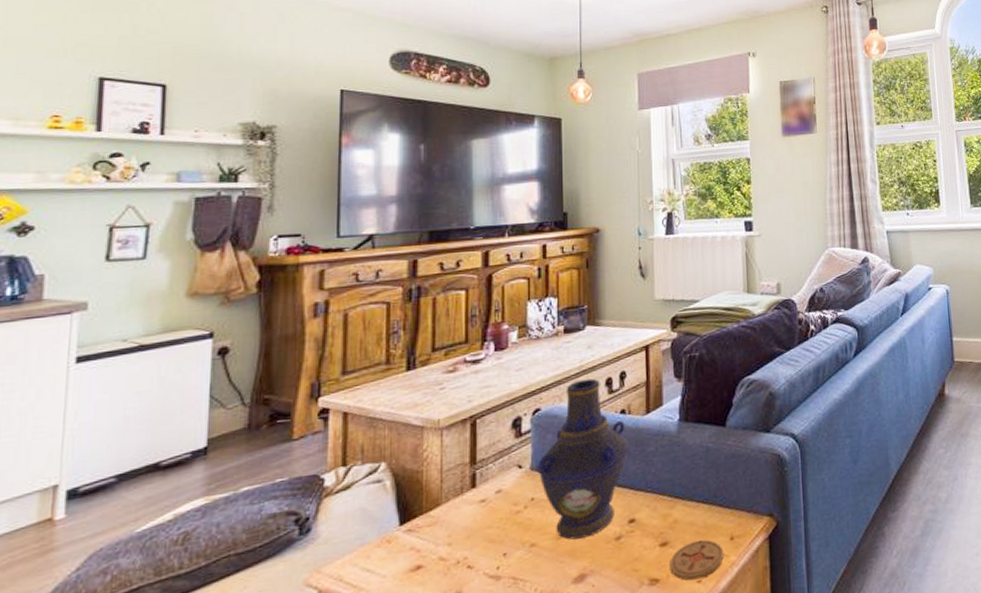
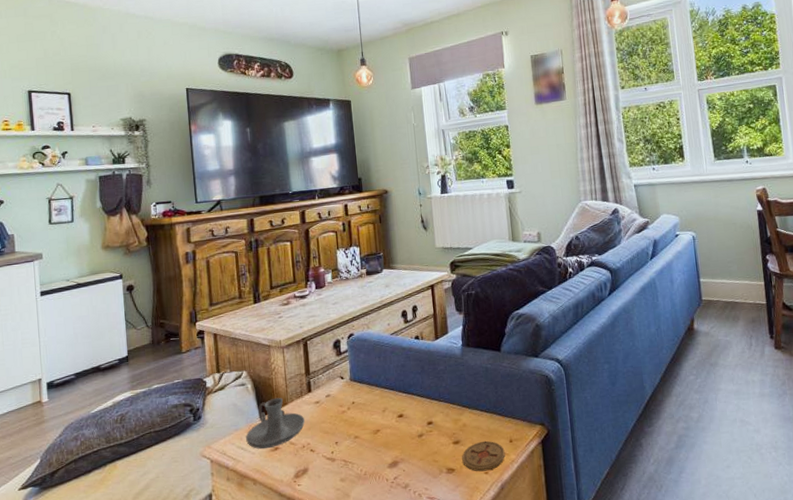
candle holder: none [375,496,462,570] -> present [246,397,305,449]
vase: present [537,378,630,540] -> none [354,311,425,435]

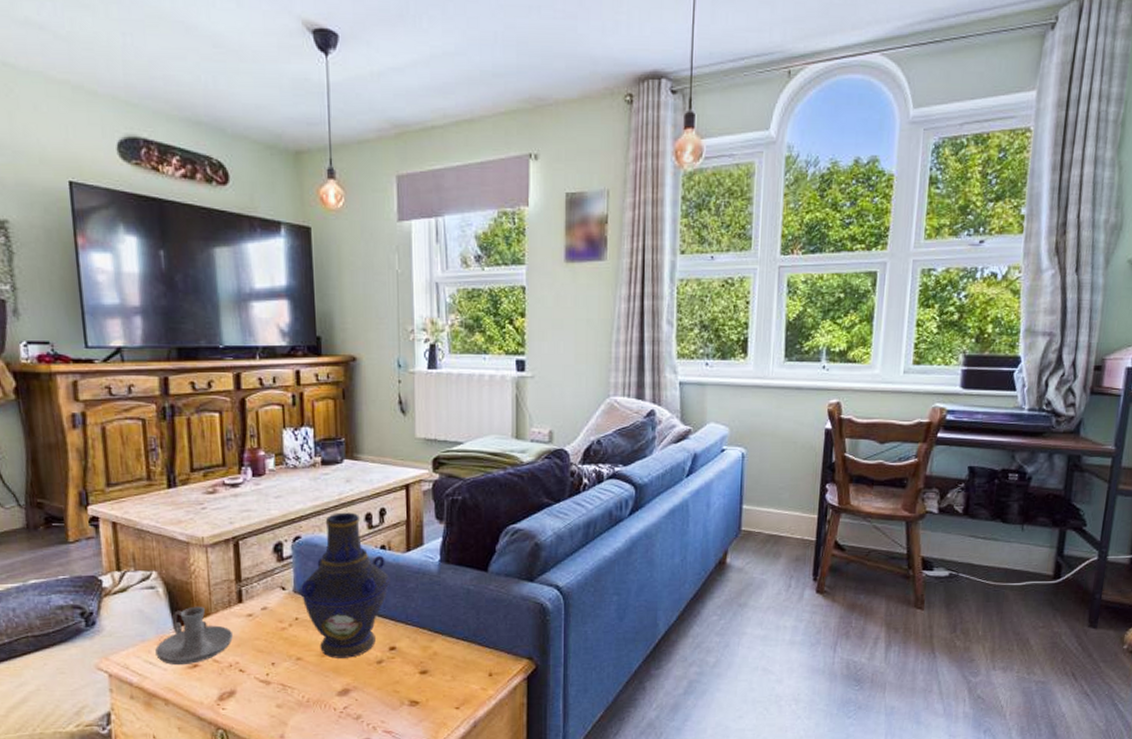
vase: none [354,311,425,435] -> present [300,512,390,658]
coaster: present [462,440,505,472] -> none [429,672,482,706]

